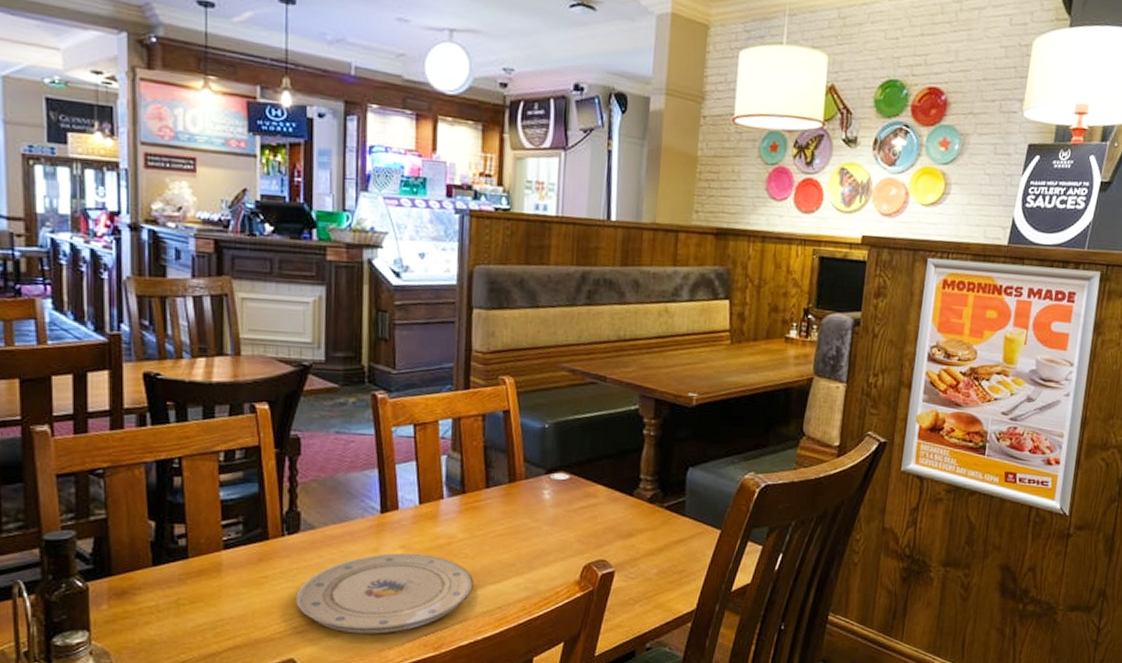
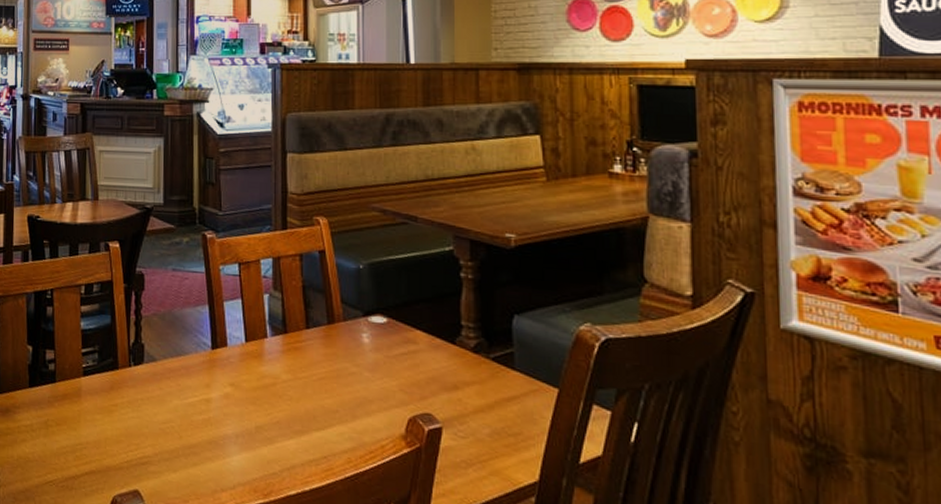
plate: present [296,553,474,634] -> none [140,390,299,474]

